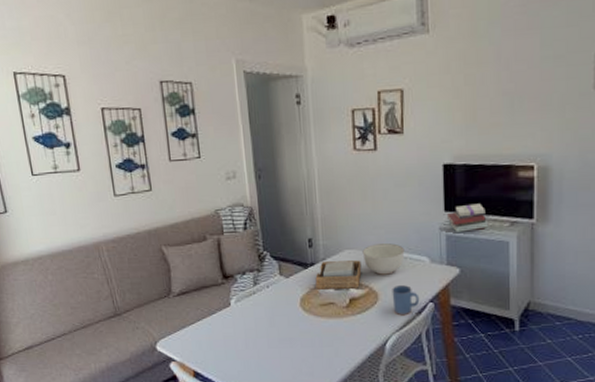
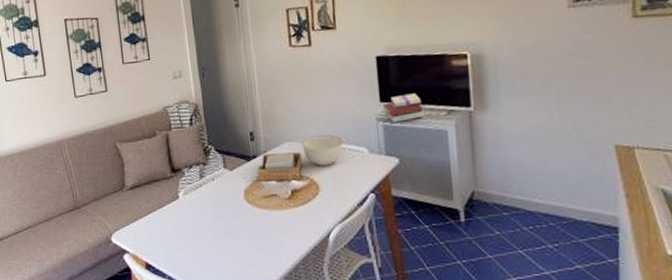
mug: present [392,285,420,316] -> none [332,176,361,207]

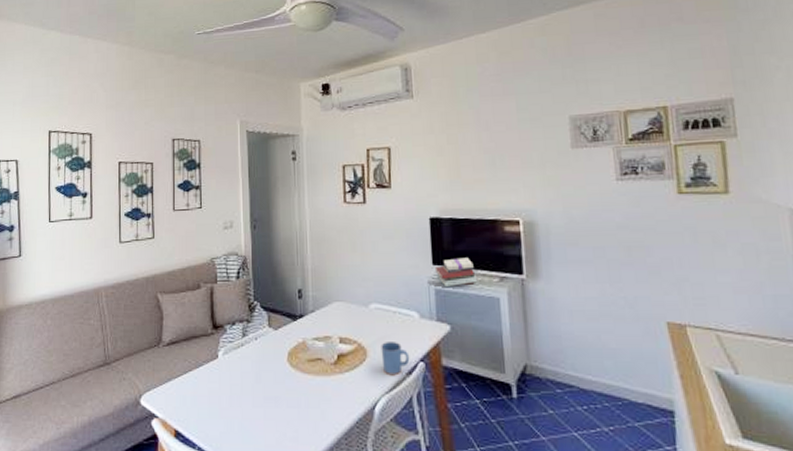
napkin holder: present [257,152,302,182] -> none [303,313,351,344]
bowl: present [302,135,343,166] -> none [351,296,394,330]
mug: none [332,176,361,207] -> present [381,342,410,376]

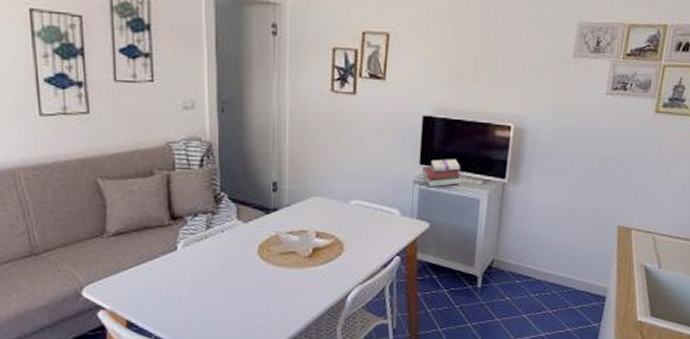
mug: present [381,342,410,376] -> none [358,237,387,268]

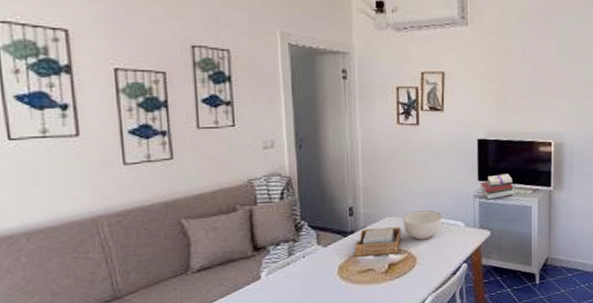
napkin holder: none [277,208,329,238] -> present [354,227,401,257]
bowl: none [331,193,376,225] -> present [402,210,442,240]

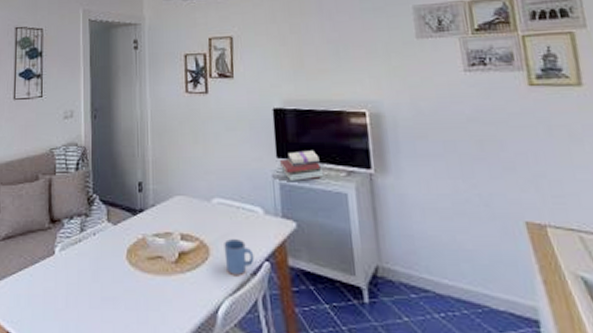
napkin holder: present [354,227,401,257] -> none [143,208,192,241]
bowl: present [402,210,442,240] -> none [193,191,237,226]
mug: none [429,248,455,277] -> present [224,239,255,276]

